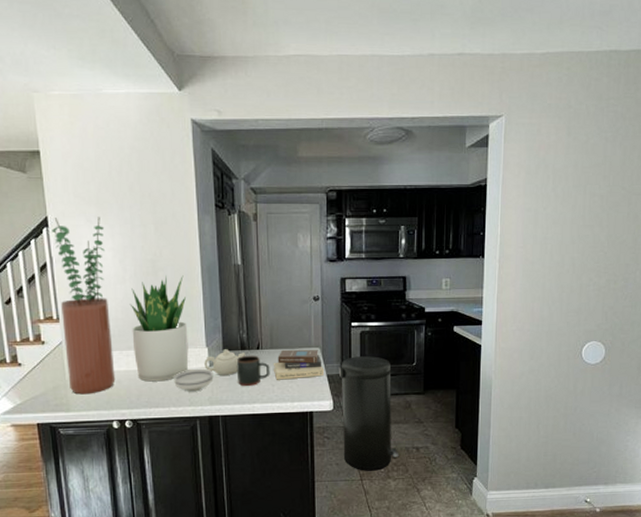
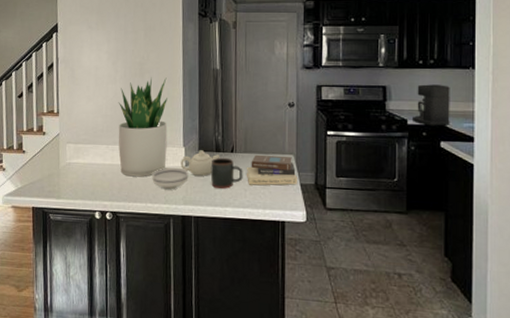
vase: present [52,217,116,395] -> none [60,24,103,184]
pedal bin: present [338,356,399,471] -> none [312,167,379,295]
coffee maker: none [429,273,463,313] -> present [411,84,450,126]

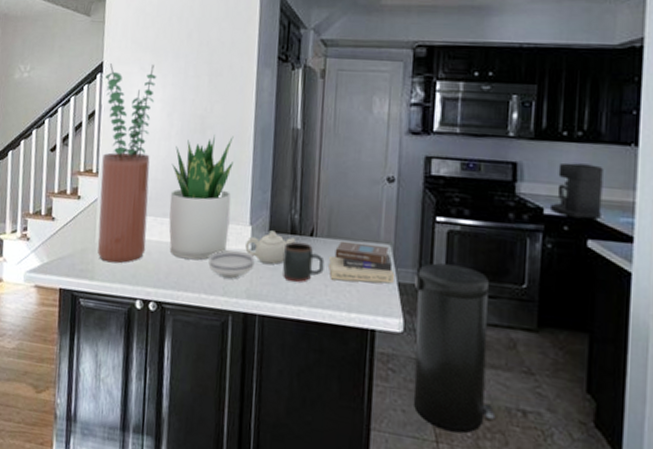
vase: none [60,24,103,184] -> present [97,63,157,263]
pedal bin: none [312,167,379,295] -> present [413,263,496,434]

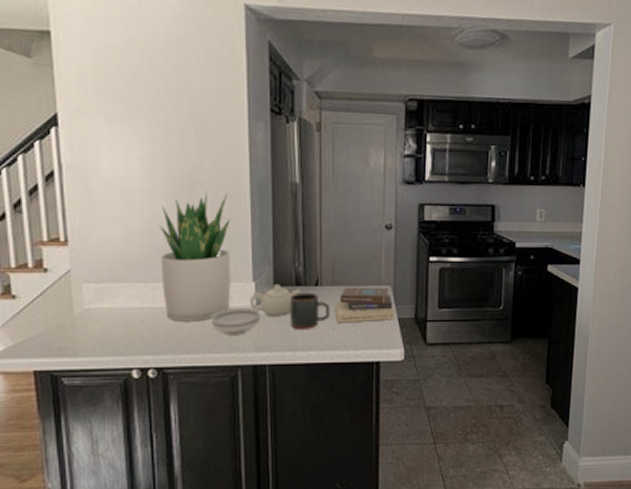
vase: present [97,63,157,263] -> none [62,115,138,336]
pedal bin: present [413,263,496,434] -> none [412,297,480,433]
coffee maker: present [549,162,603,220] -> none [520,203,560,249]

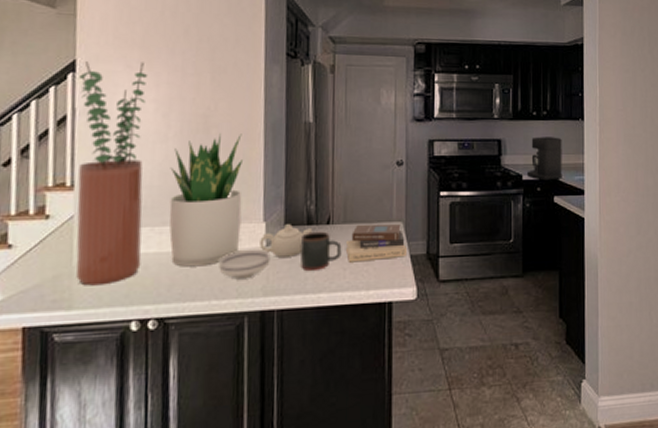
vase: none [62,115,138,336] -> present [76,61,148,286]
coffee maker: none [520,203,560,249] -> present [526,137,562,181]

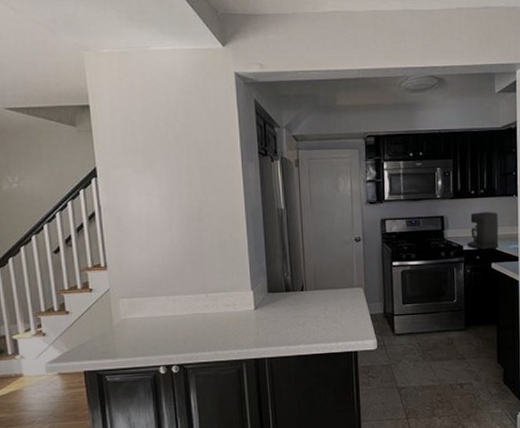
vase: present [76,61,148,286] -> none [100,166,162,341]
planter: present [169,133,242,267] -> none [176,220,235,326]
bowl: present [219,248,271,280] -> none [220,311,259,335]
teapot: present [260,224,313,257] -> none [250,291,291,318]
mug: present [299,231,342,270] -> none [281,296,315,327]
books: present [345,224,408,262] -> none [317,290,368,321]

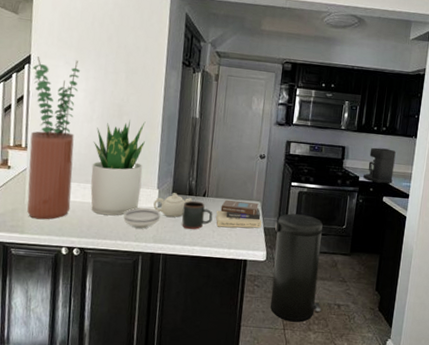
vase: none [100,166,162,341] -> present [27,56,81,220]
planter: none [176,220,235,326] -> present [90,120,146,216]
bowl: none [220,311,259,335] -> present [123,207,161,229]
teapot: none [250,291,291,318] -> present [153,193,193,217]
mug: none [281,296,315,327] -> present [181,200,213,229]
books: none [317,290,368,321] -> present [216,199,262,229]
pedal bin: none [381,294,444,410] -> present [270,213,323,322]

